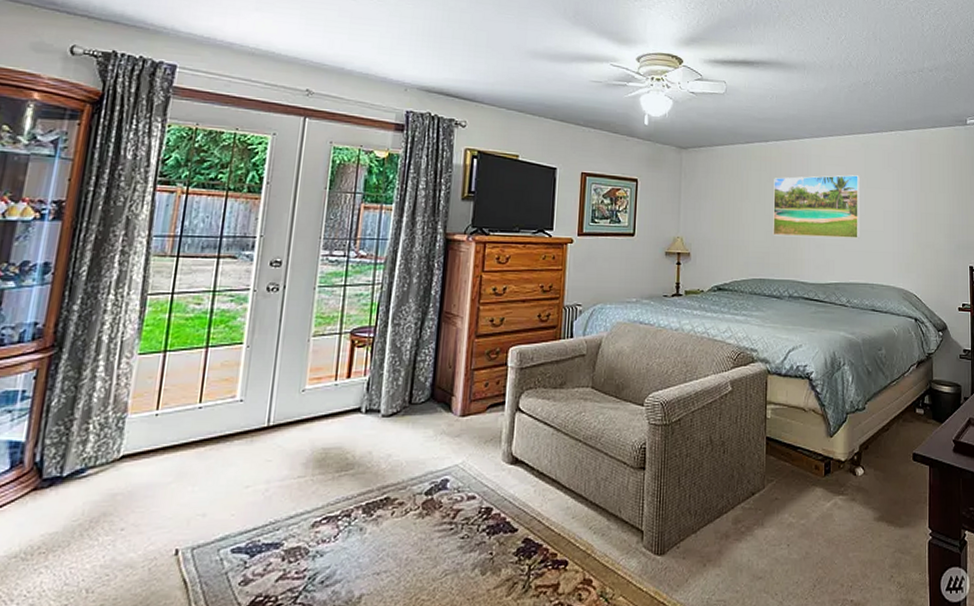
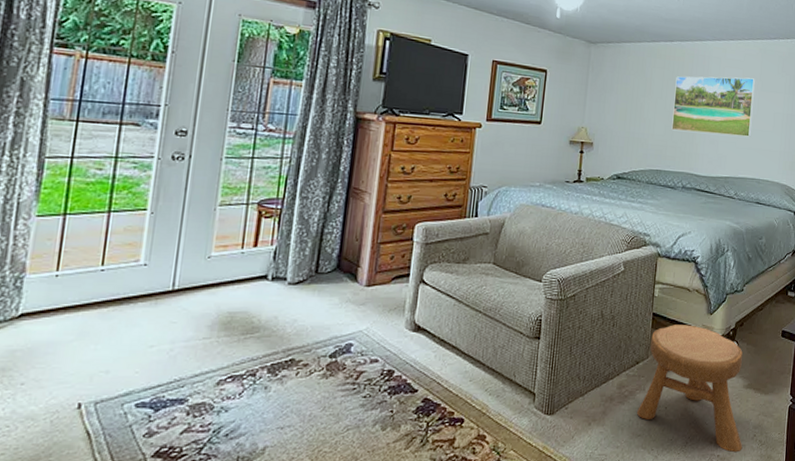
stool: none [757,449,879,597] -> present [637,325,743,453]

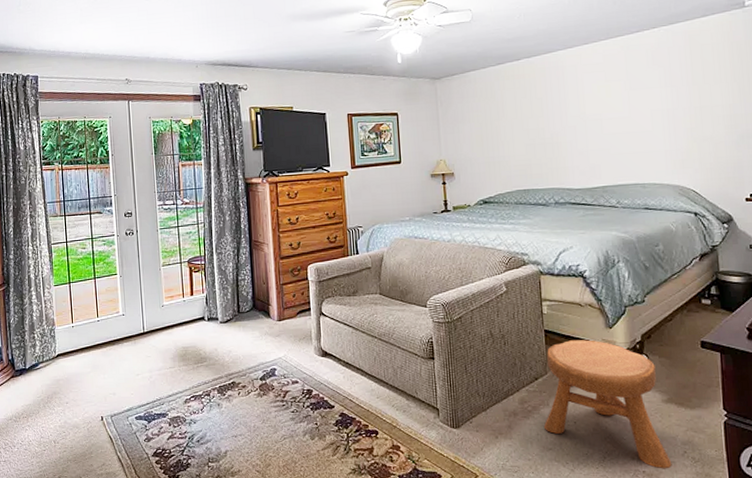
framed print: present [671,76,755,137] -> none [529,79,626,148]

